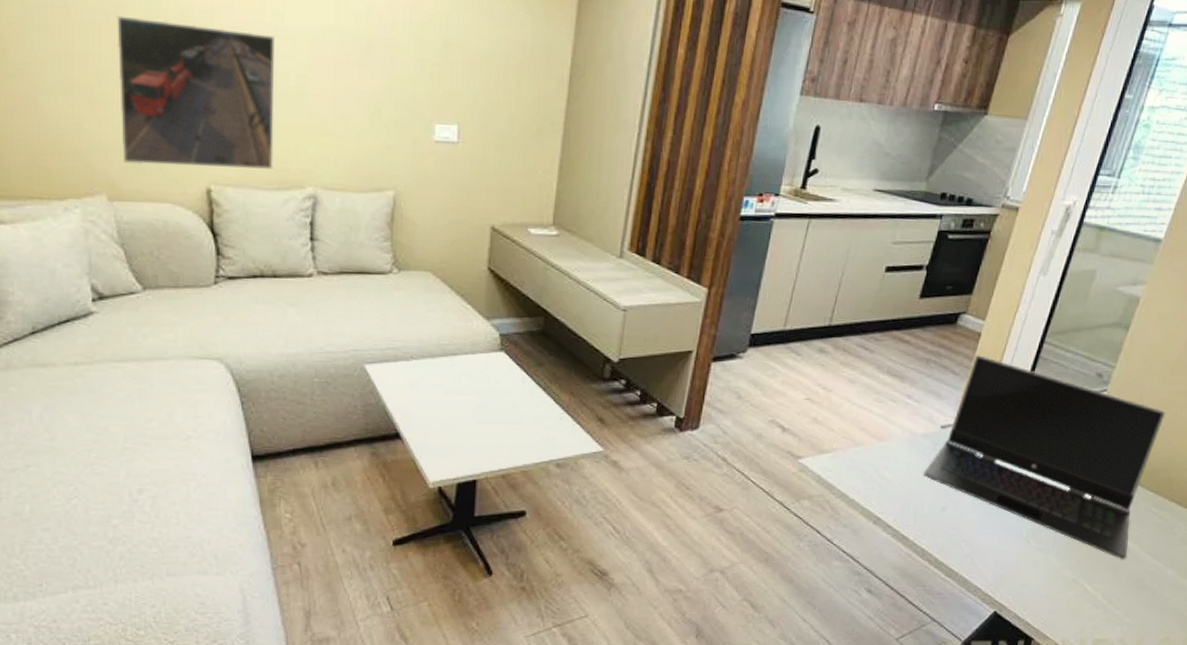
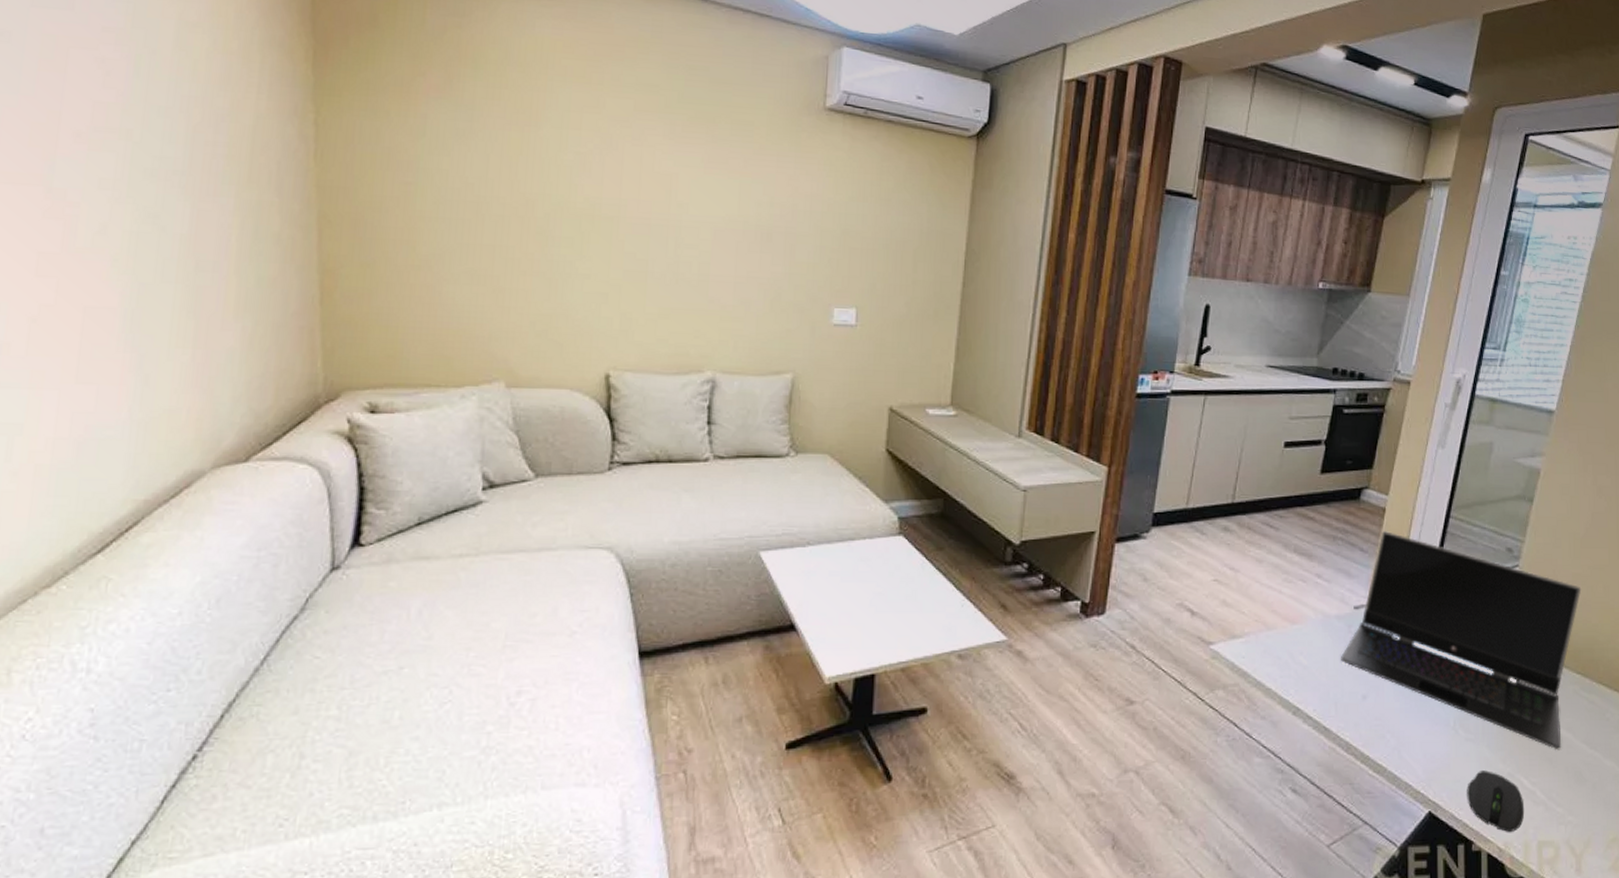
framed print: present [116,15,275,169] -> none [523,209,679,354]
computer mouse: none [1031,577,1085,631] -> present [1467,770,1525,832]

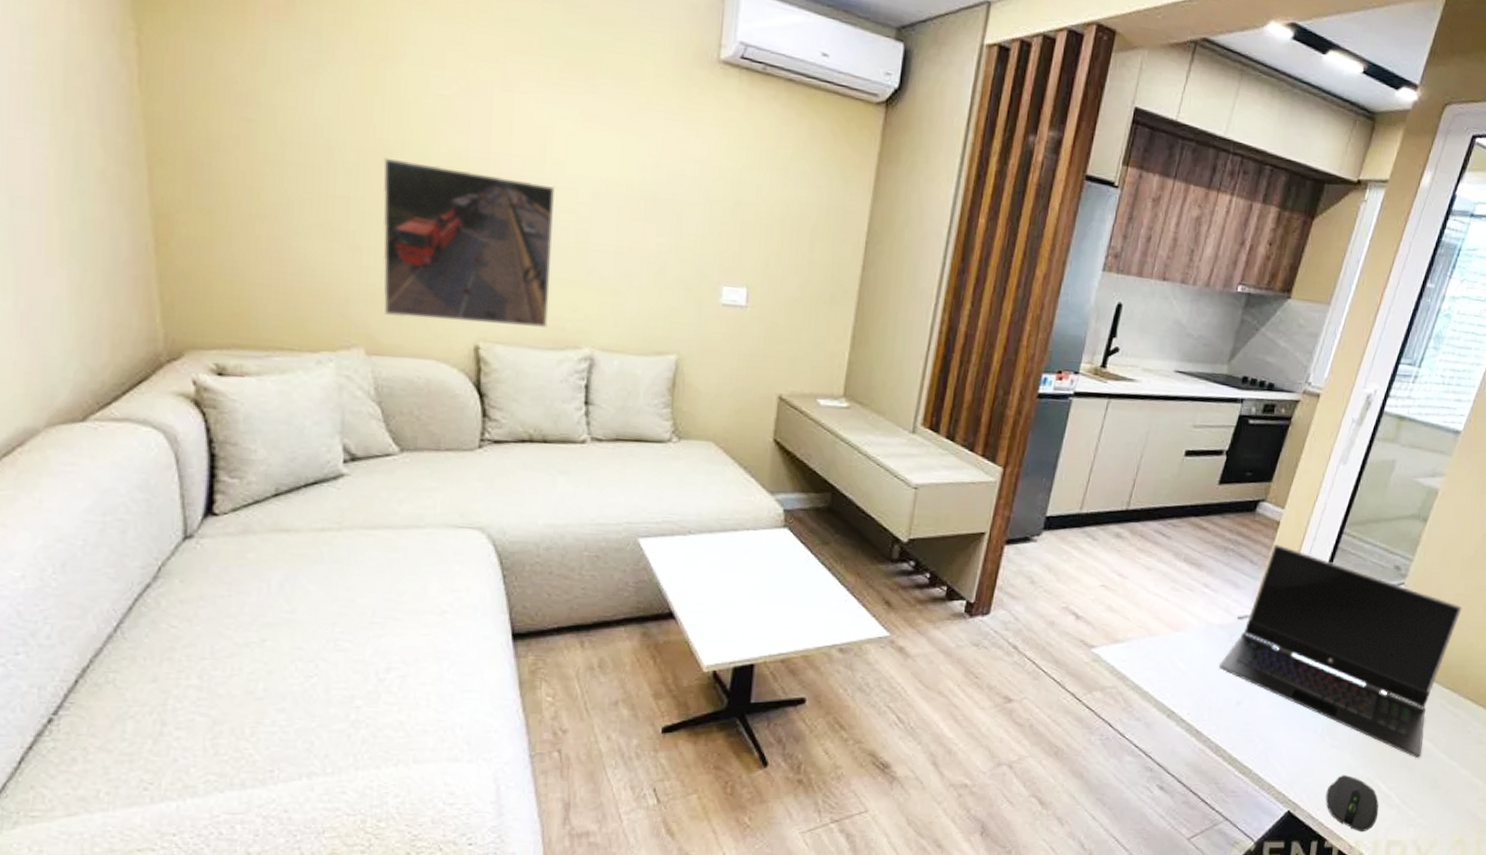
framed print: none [523,209,679,354] -> present [382,157,554,328]

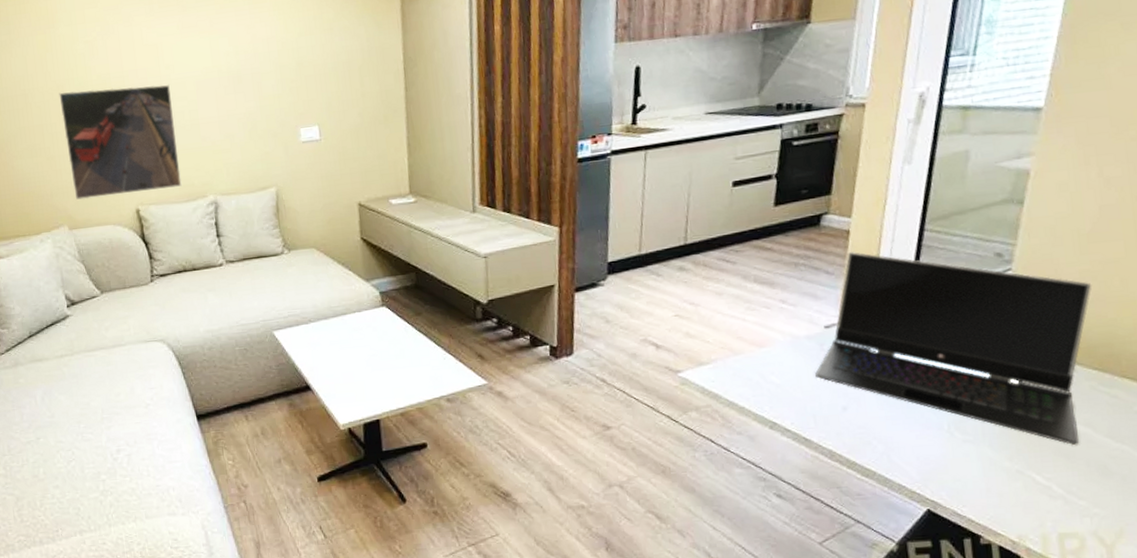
computer mouse: present [1325,775,1379,831] -> none [969,469,1040,526]

